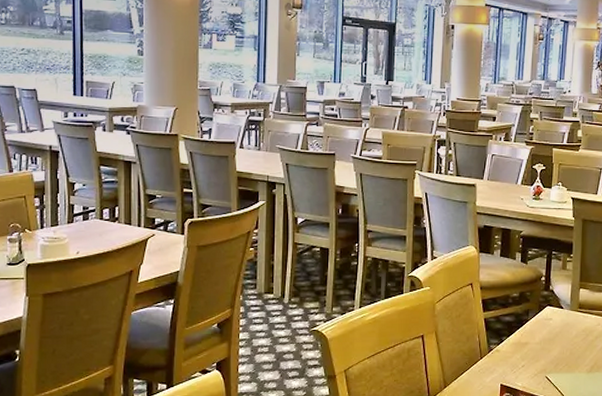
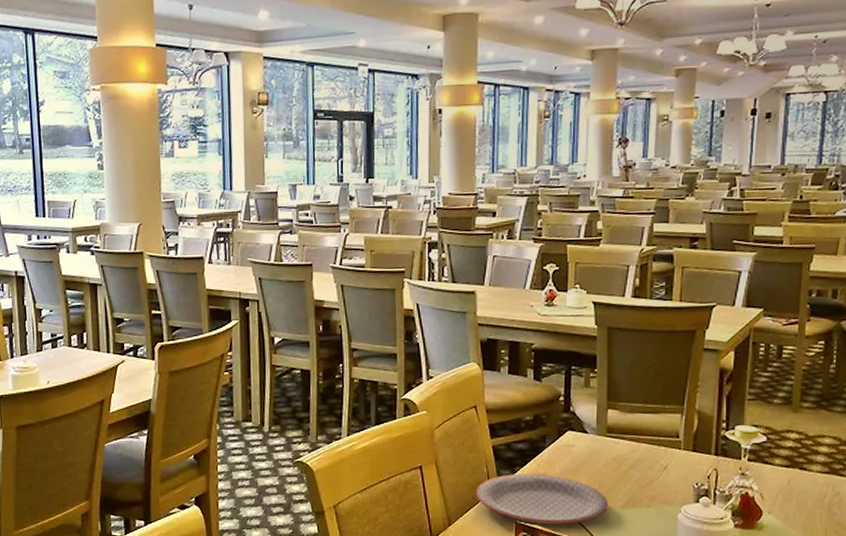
plate: none [468,342,577,387] -> present [475,473,609,525]

